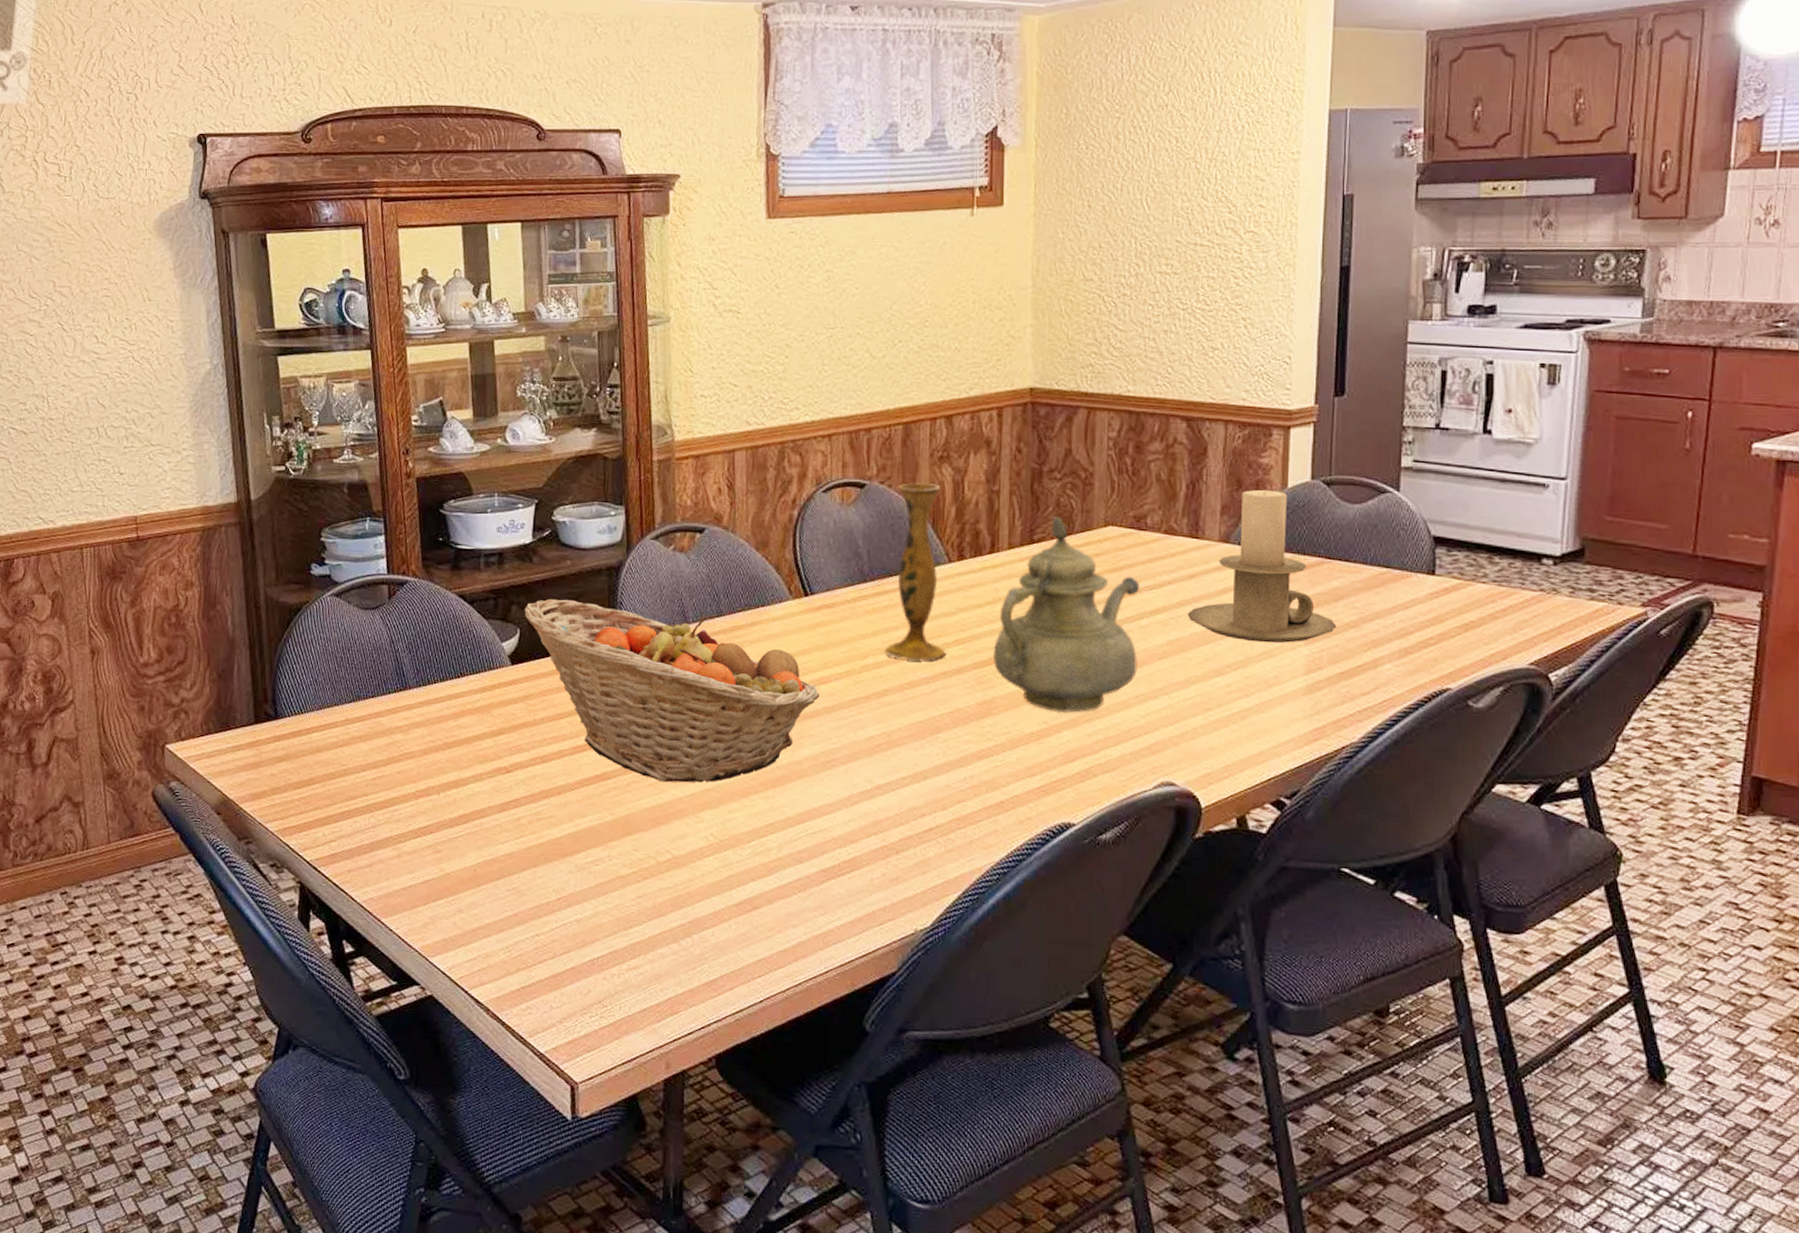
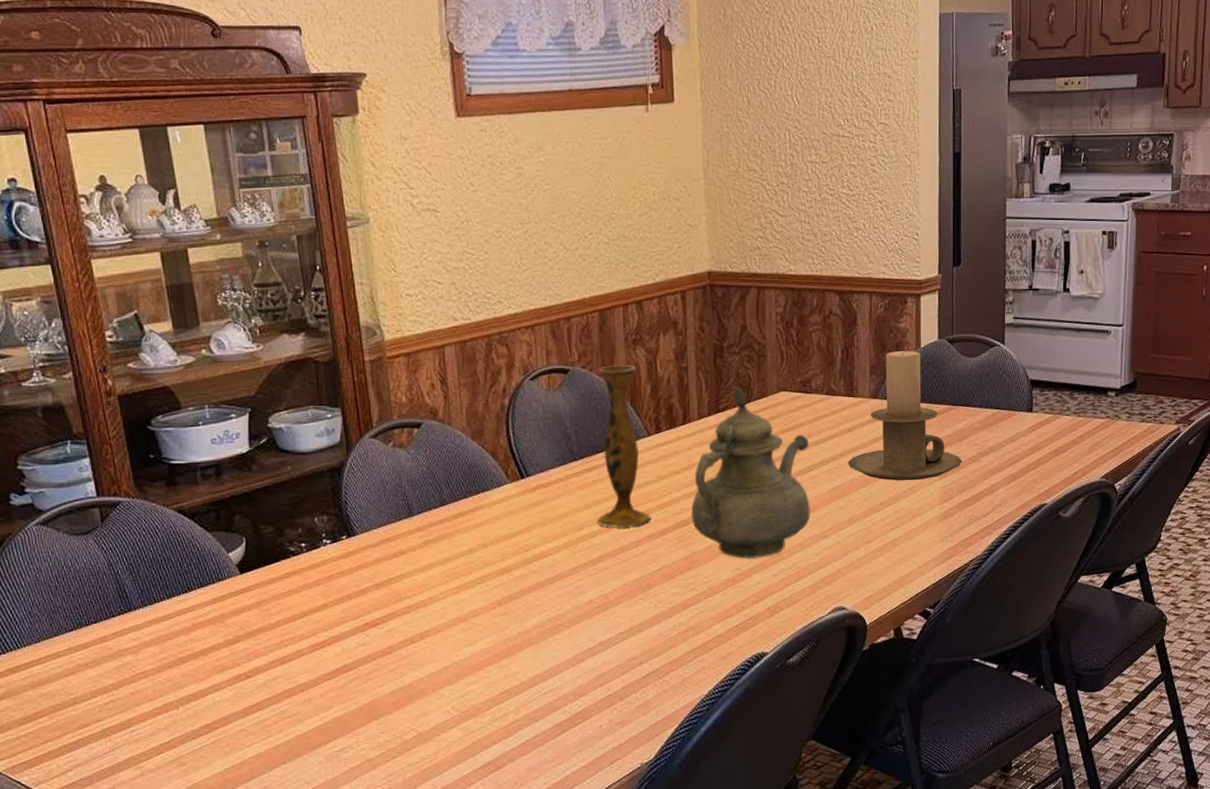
fruit basket: present [524,598,820,783] -> none [248,504,542,667]

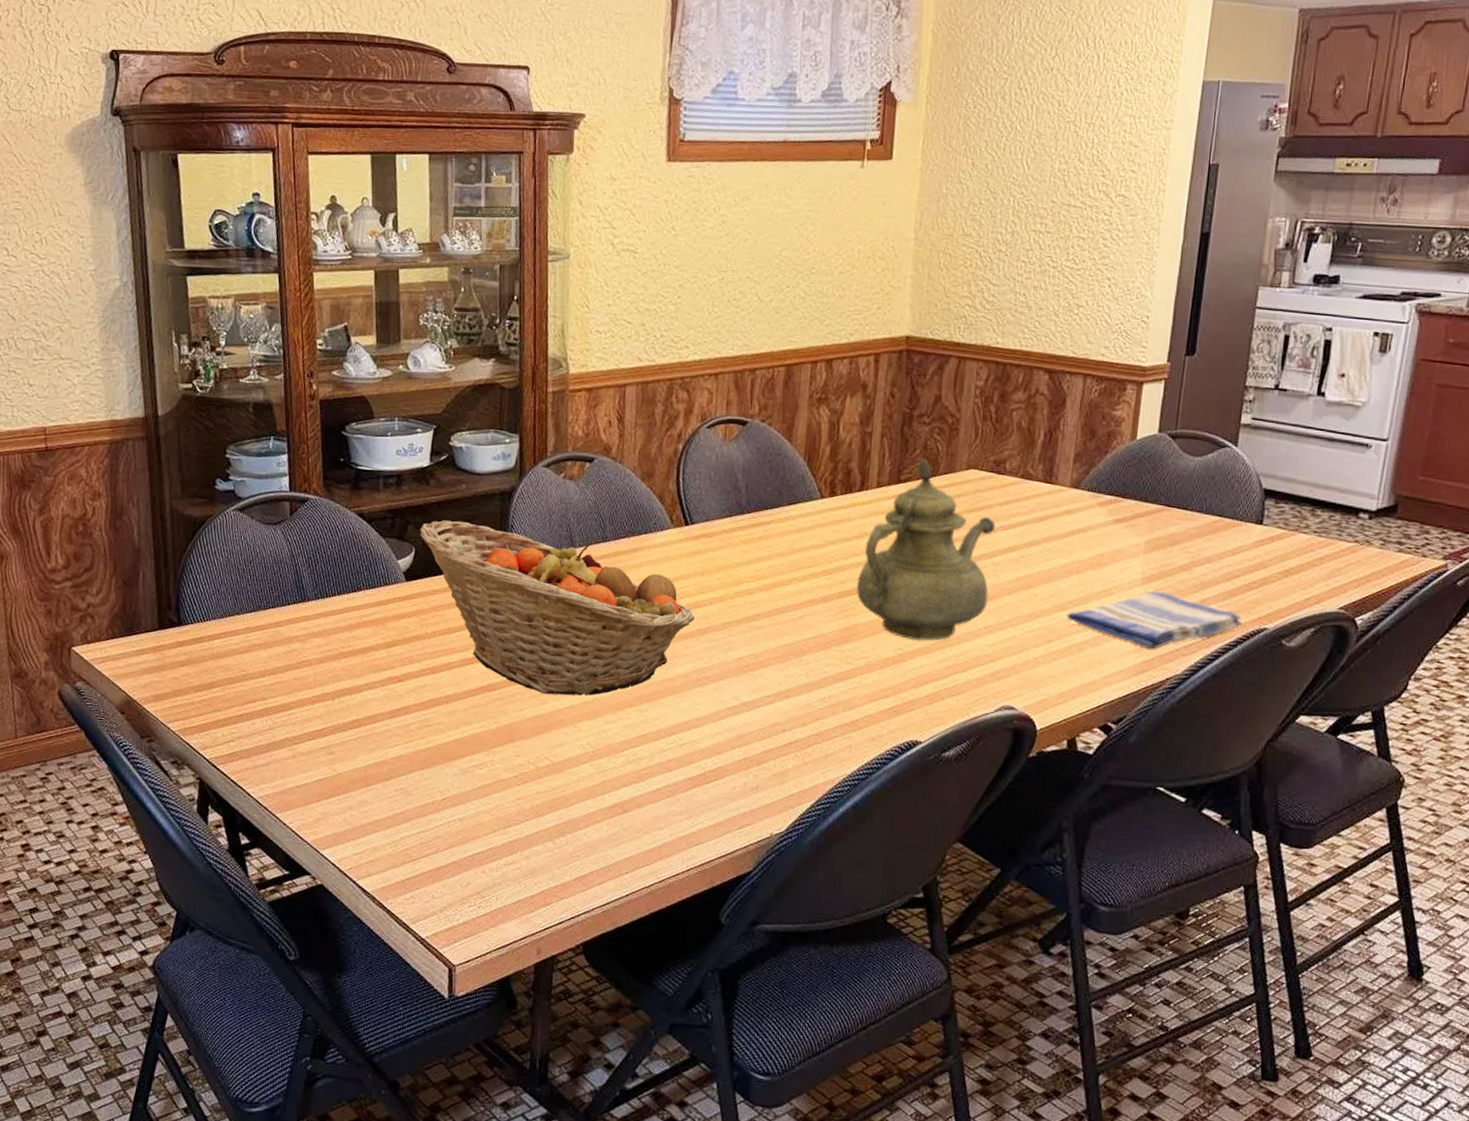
fruit basket: none [248,504,542,667] -> present [420,519,695,696]
vase: present [597,364,652,528] -> none [757,422,817,589]
candle holder: present [848,351,963,481] -> none [1036,440,1171,583]
dish towel: none [880,482,1026,536] -> present [1066,590,1242,649]

